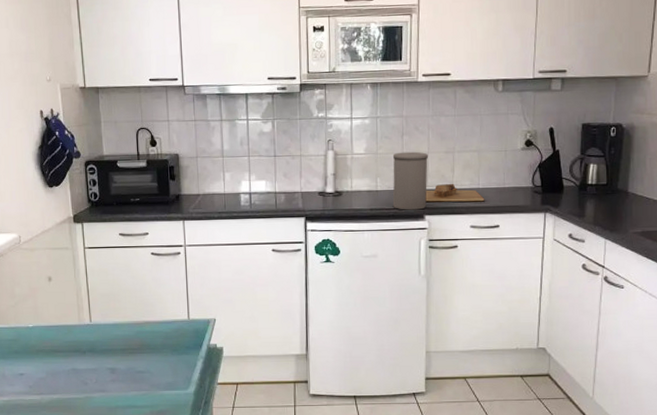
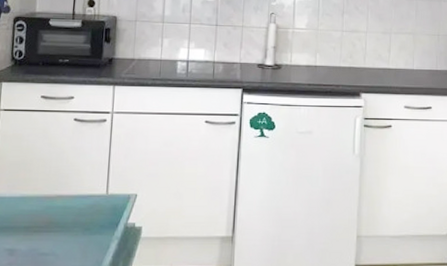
canister: present [392,151,428,210] -> none [330,30,366,88]
cutting board: present [425,183,485,203] -> none [362,63,419,83]

